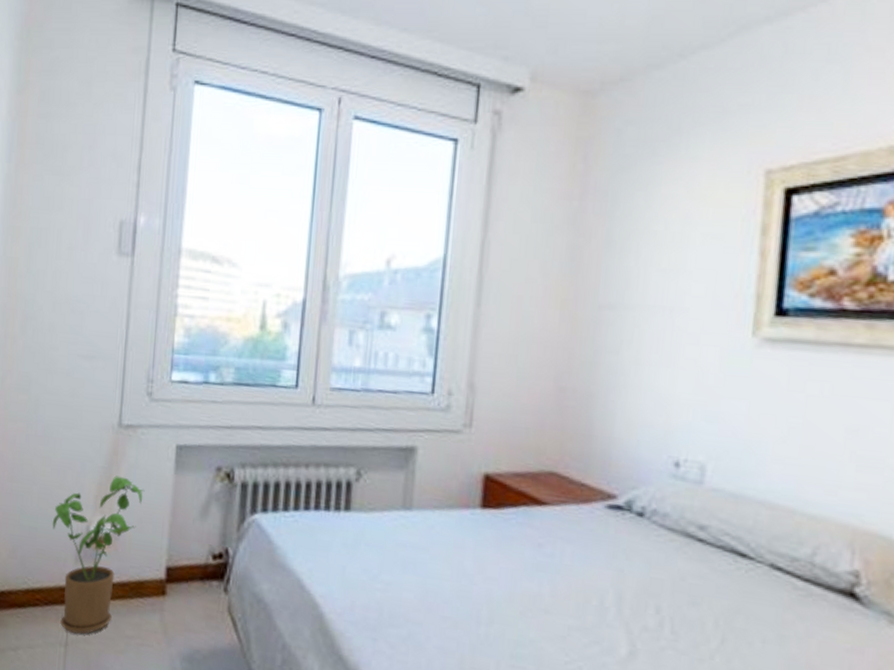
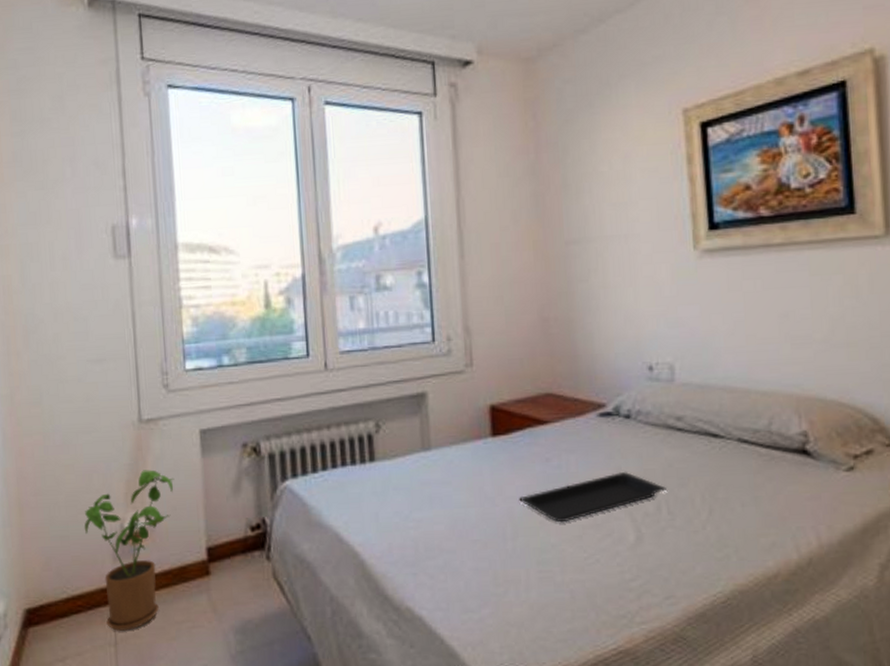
serving tray: none [501,575,674,619] -> present [519,471,666,523]

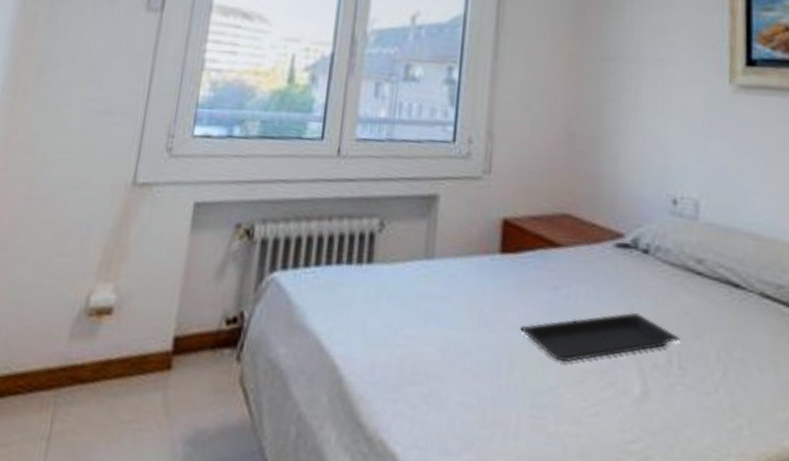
house plant: present [84,469,175,631] -> none [44,238,156,424]

